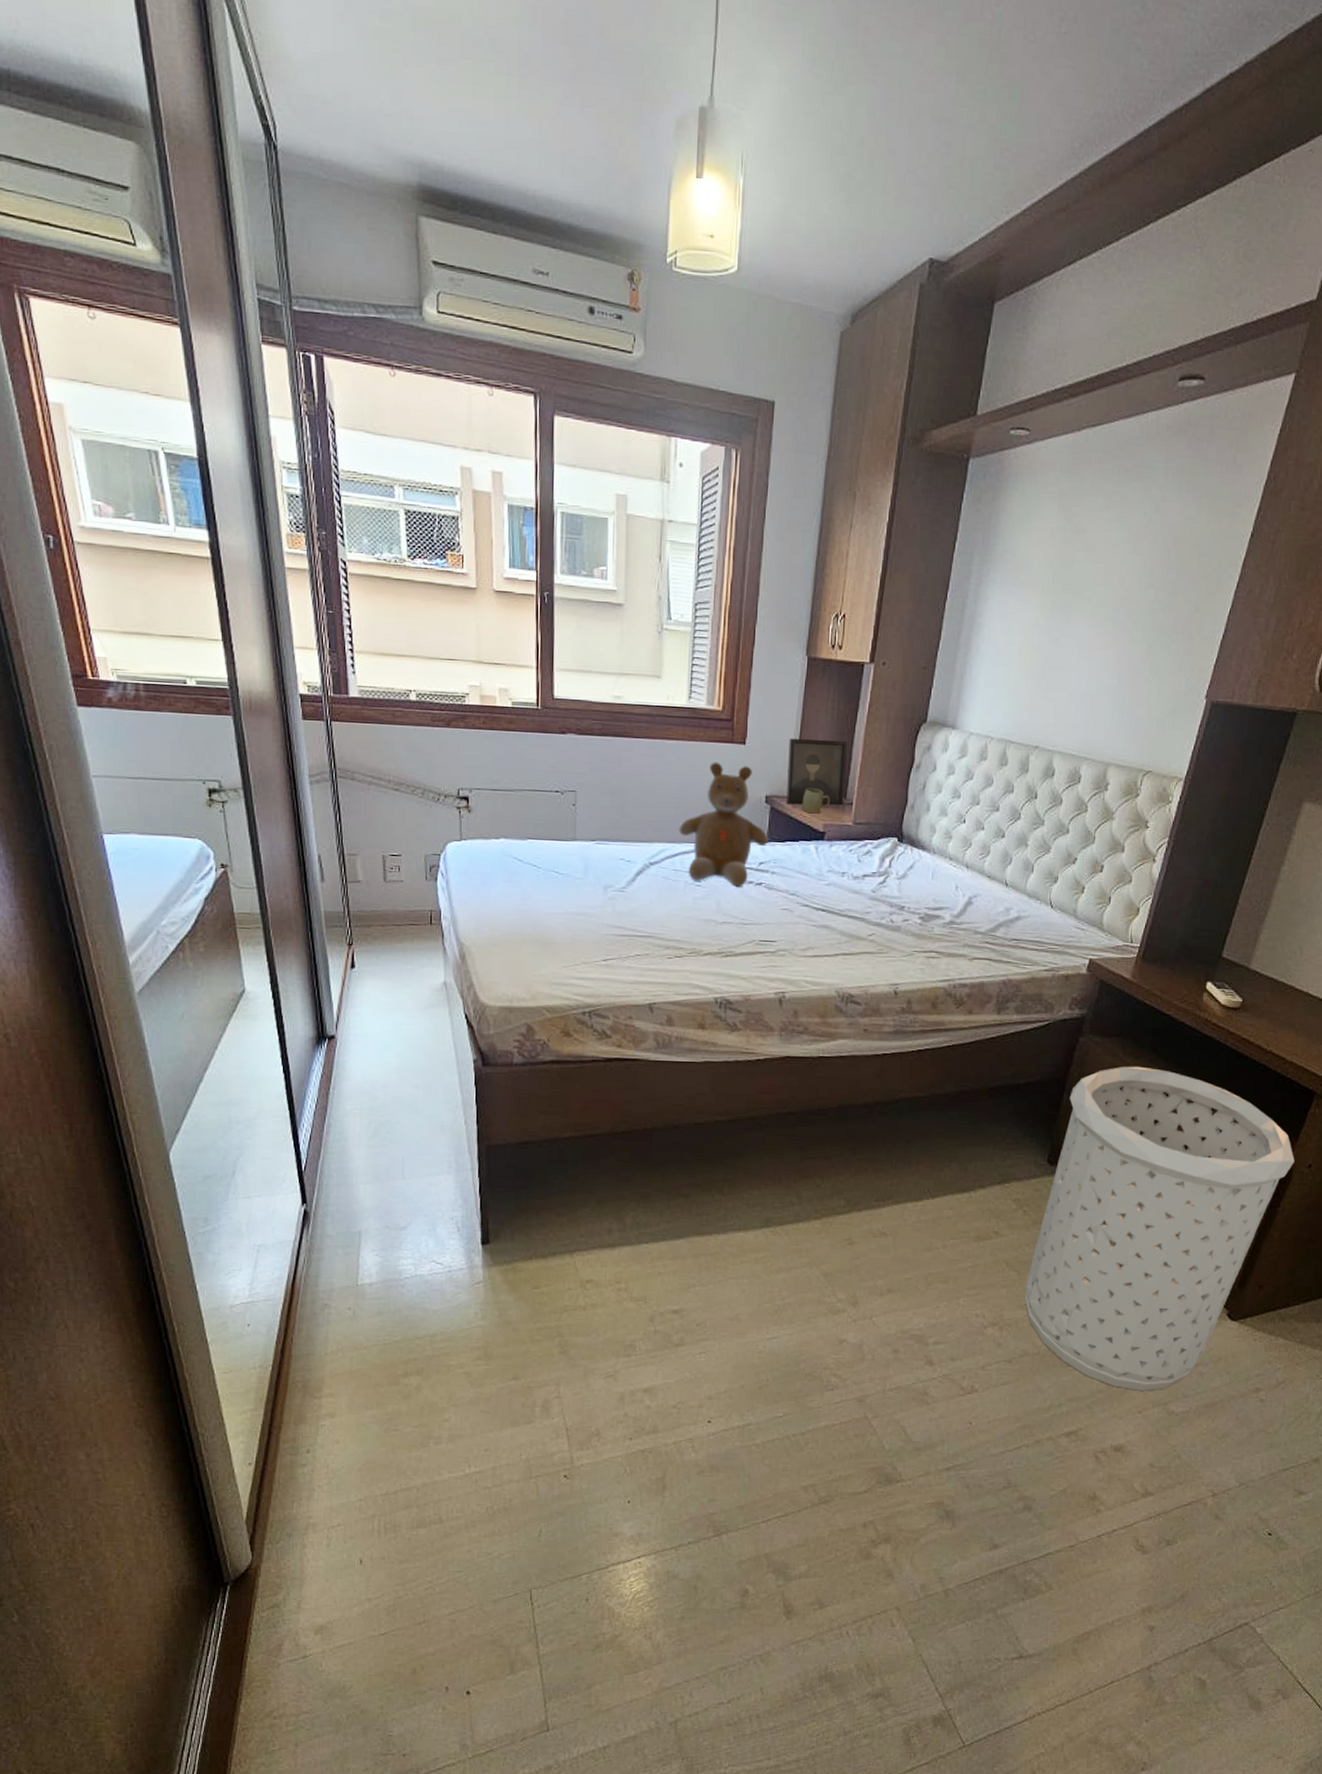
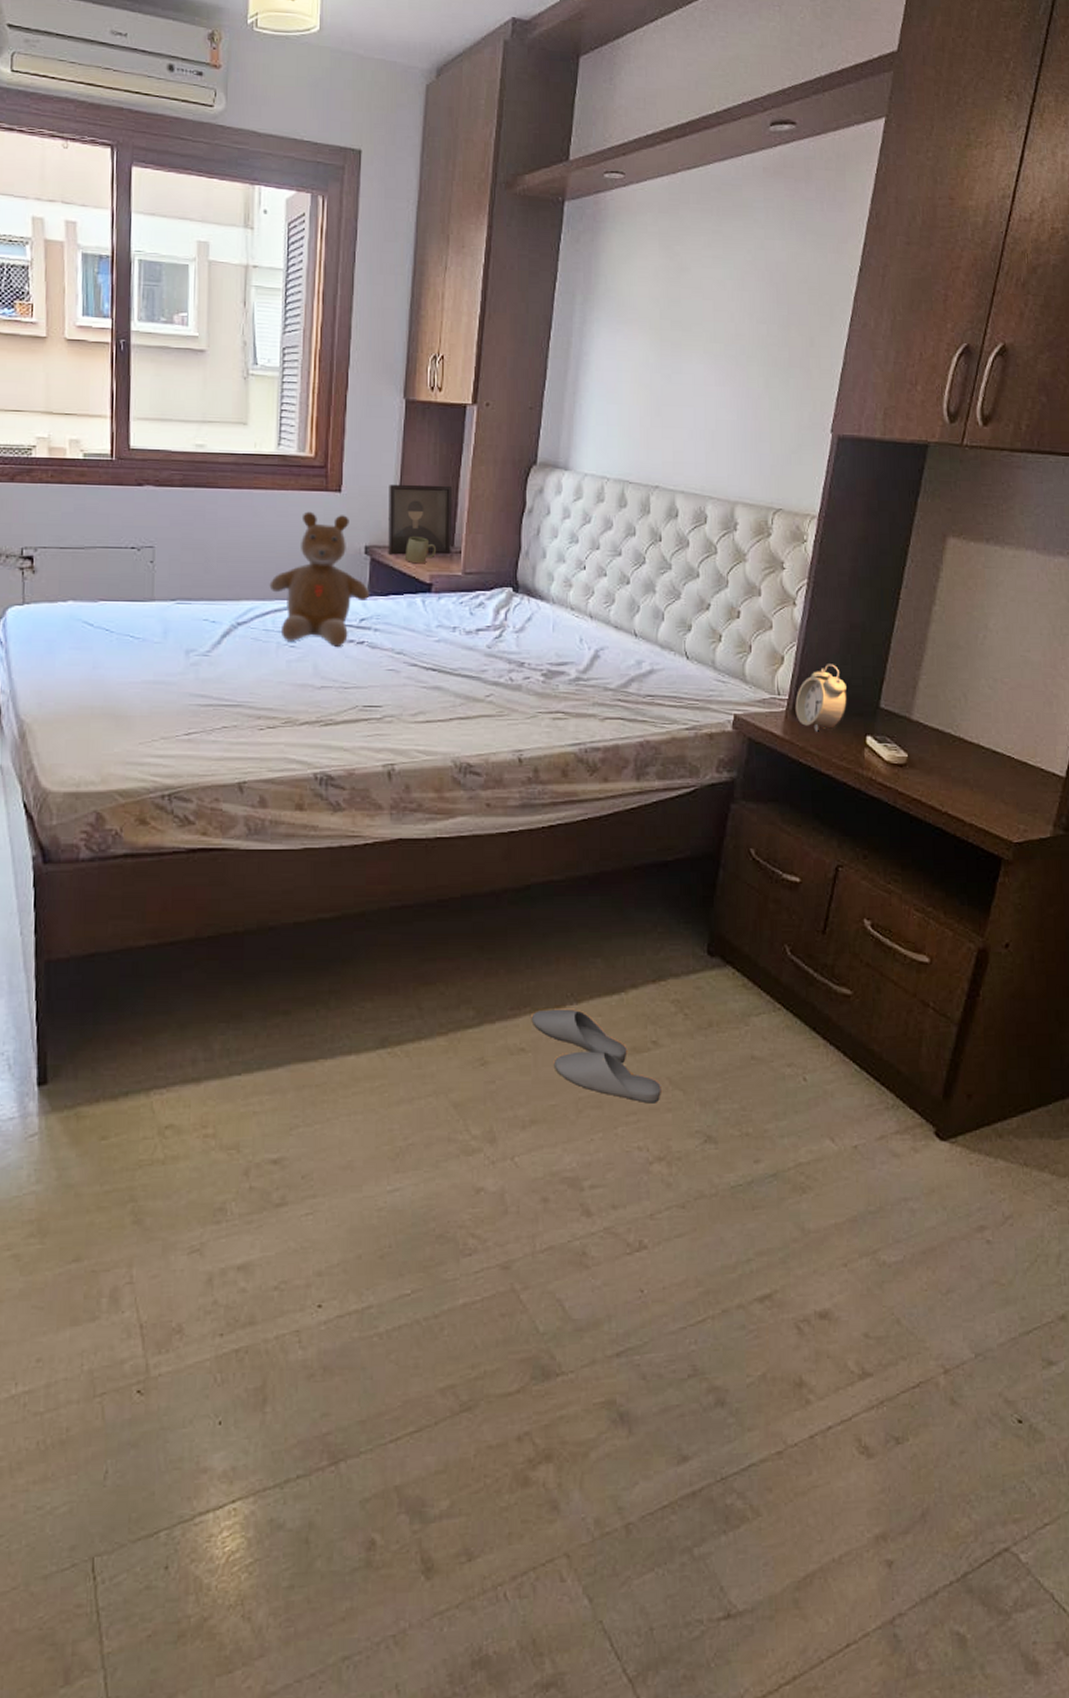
slippers: none [893,1202,999,1281] -> present [531,1008,661,1104]
laundry basket: present [1024,1066,1295,1391] -> none [693,835,989,1237]
alarm clock: none [1145,916,1194,978] -> present [795,664,847,733]

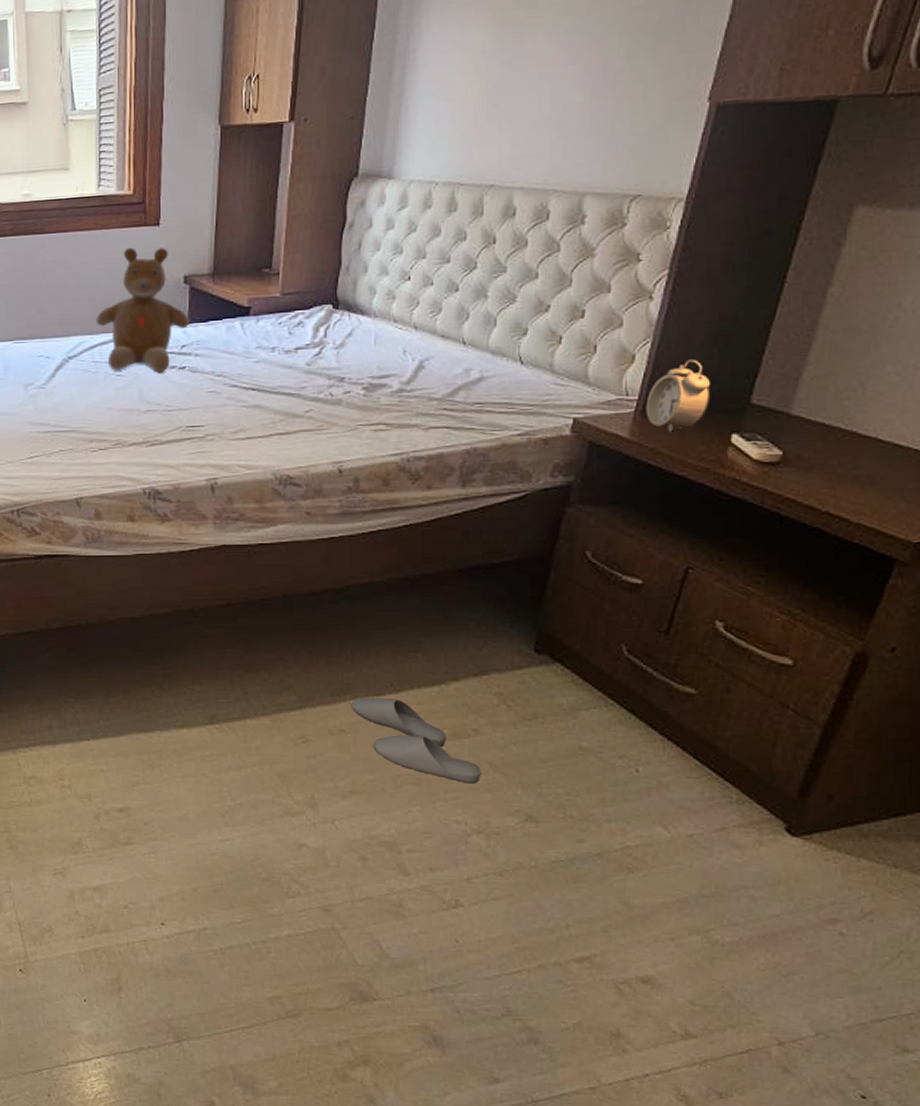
picture frame: present [388,484,452,555] -> none [206,208,269,282]
mug: present [405,535,437,564] -> none [223,261,255,289]

